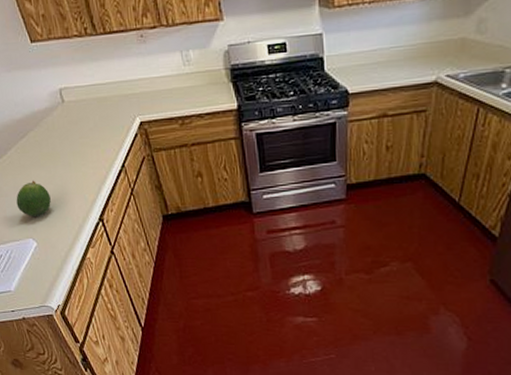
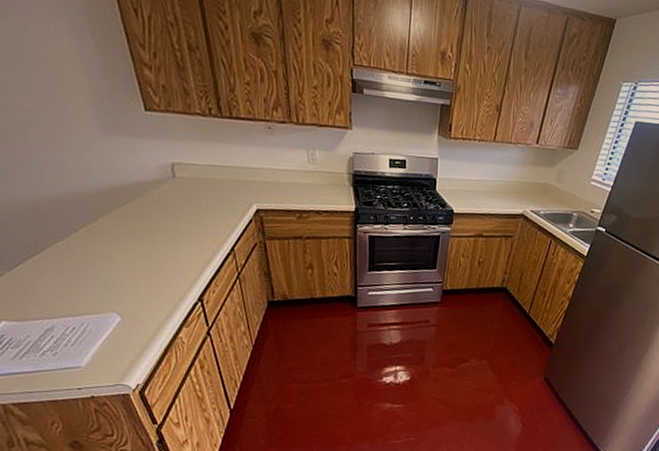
fruit: present [16,180,51,218] -> none [102,252,145,291]

